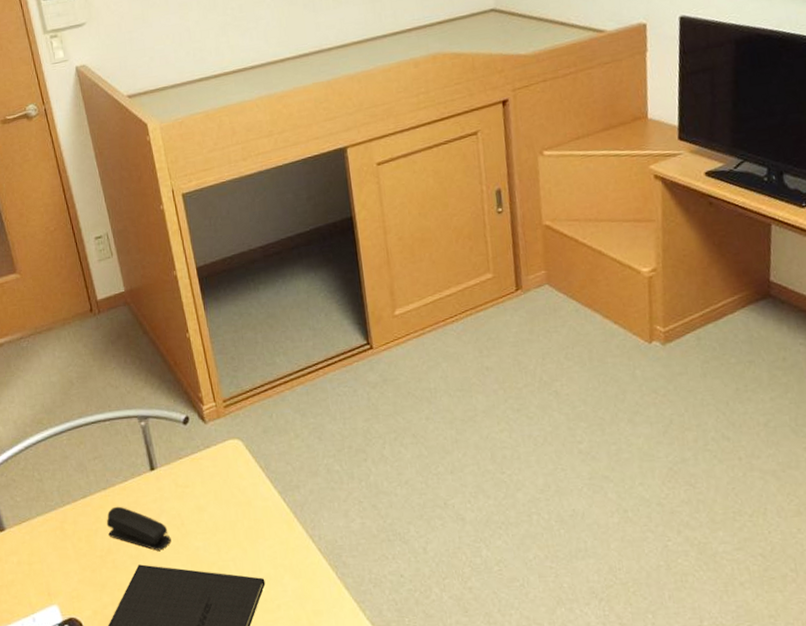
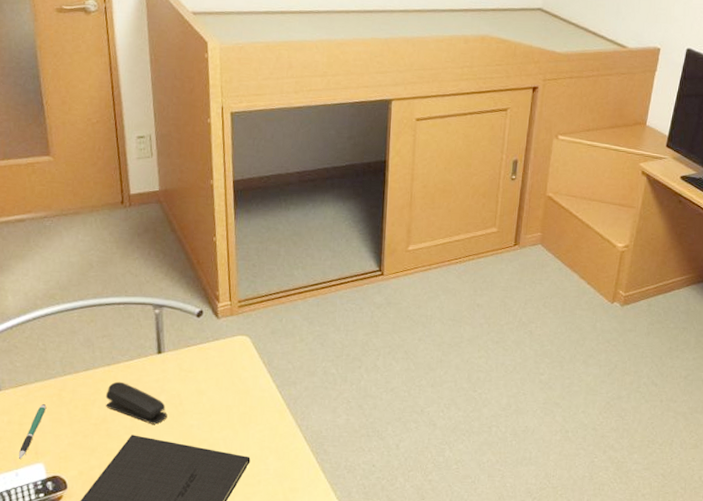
pen: none [32,540,51,602] -> present [18,404,46,459]

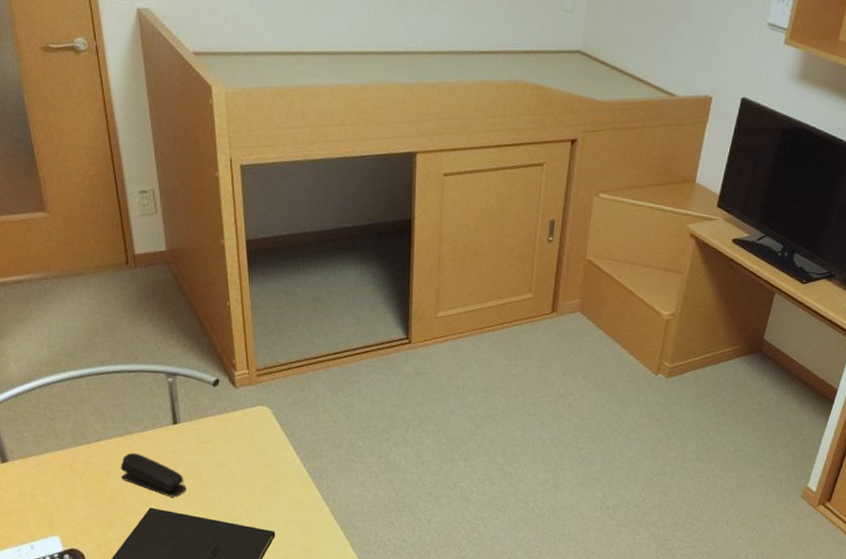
pen: present [18,404,46,459] -> none [32,475,58,531]

